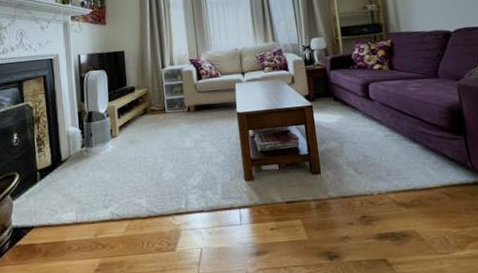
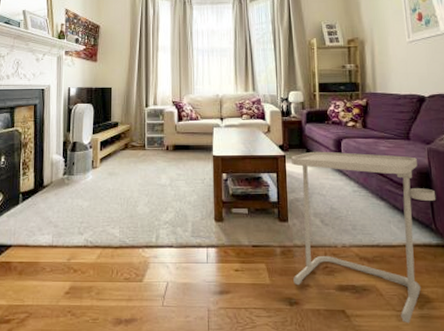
side table: none [319,95,470,266] -> present [291,151,437,324]

